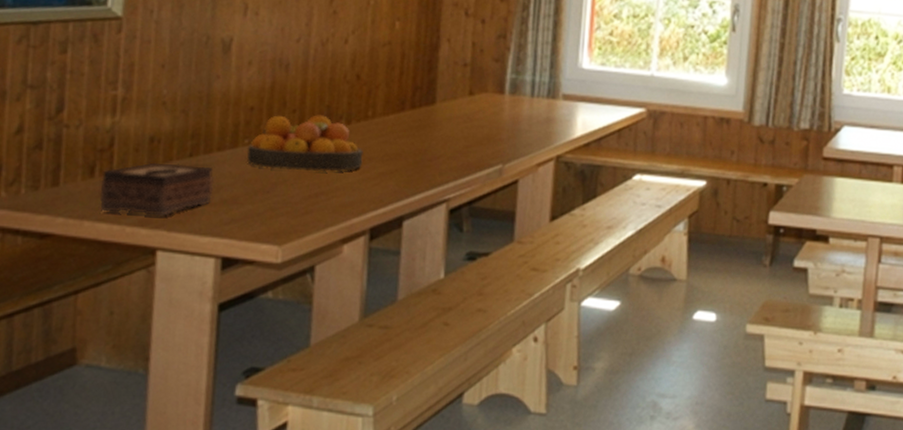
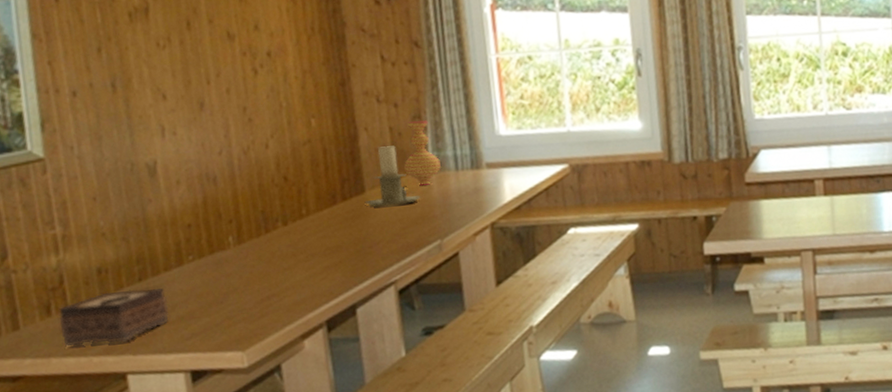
fruit bowl: present [246,115,364,172] -> none [192,221,307,281]
candle holder: none [433,60,490,123] -> present [364,145,421,207]
vase: none [480,40,518,107] -> present [404,120,442,186]

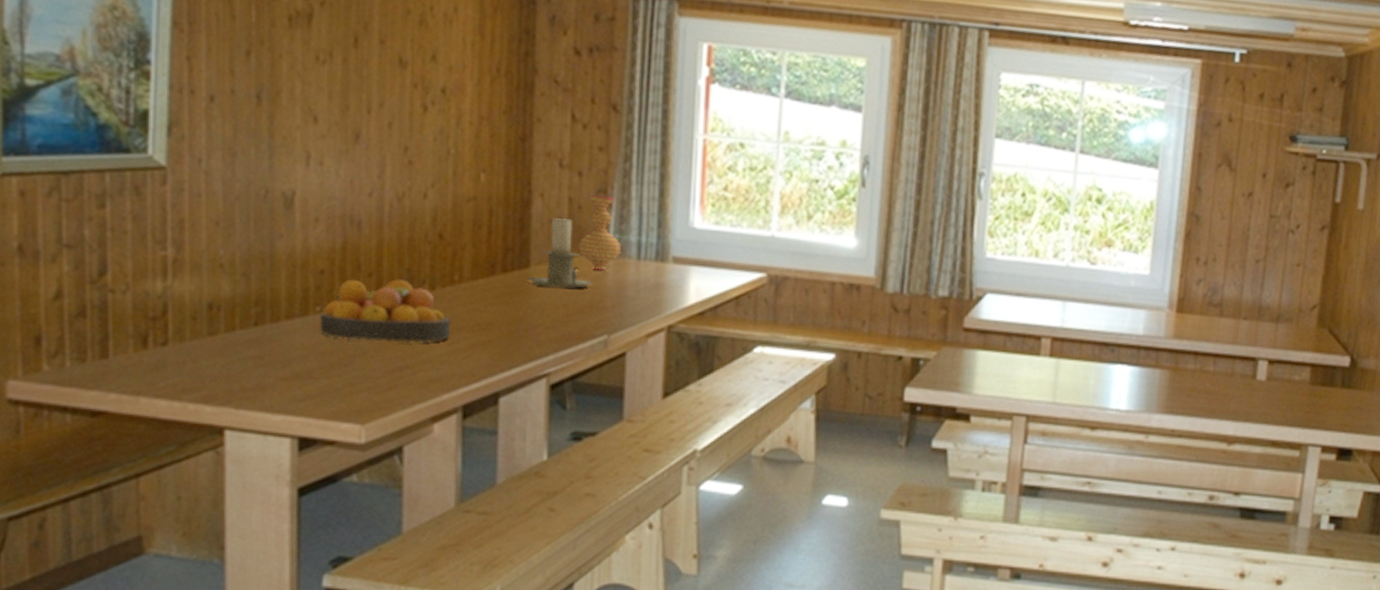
tissue box: present [59,288,169,346] -> none [155,332,283,392]
fruit bowl: none [192,221,307,281] -> present [319,279,451,343]

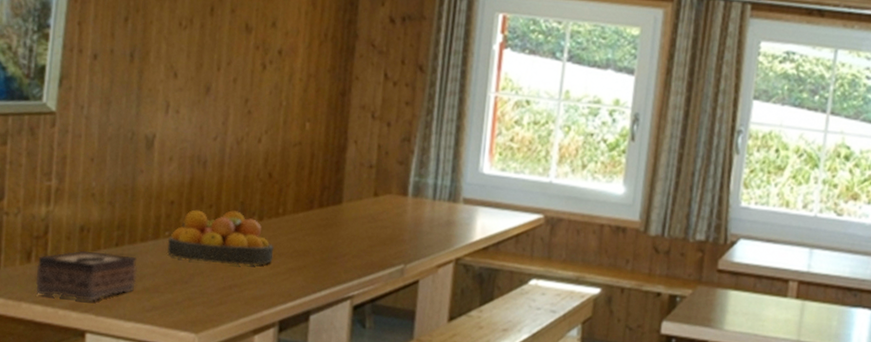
tissue box: none [155,332,283,392] -> present [35,250,137,301]
candle holder: present [527,218,592,289] -> none [339,162,394,224]
vase: present [579,195,622,271] -> none [384,143,420,208]

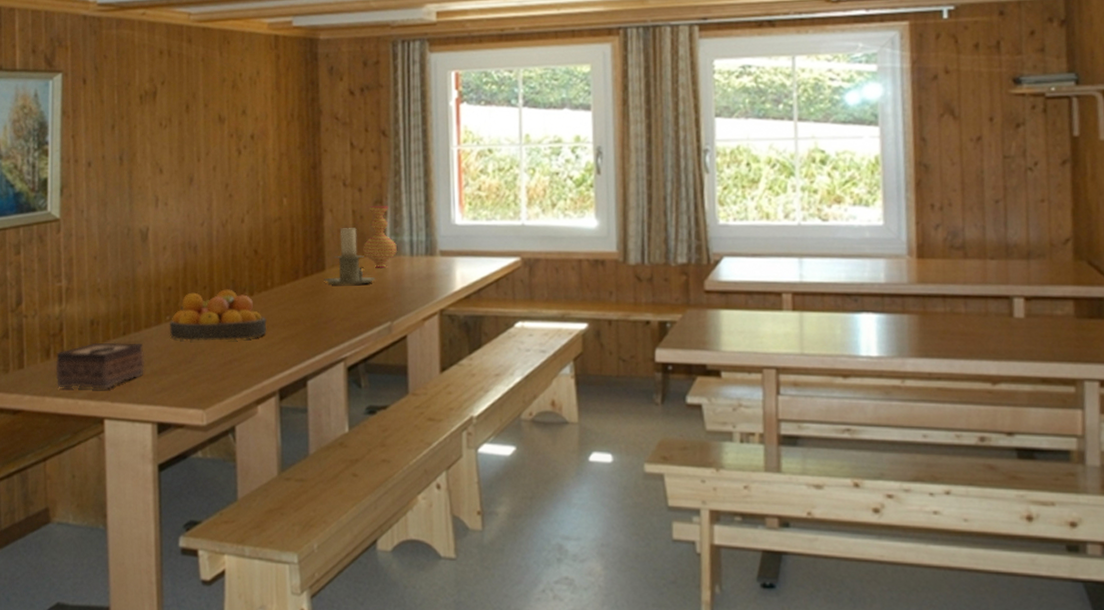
candle holder: none [339,162,394,224] -> present [324,228,376,285]
vase: none [384,143,420,208] -> present [363,206,398,268]

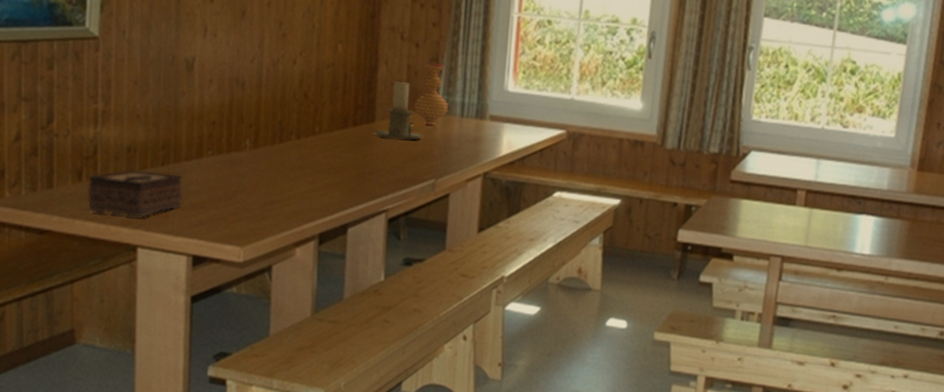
fruit bowl: present [169,289,267,342] -> none [210,129,312,182]

